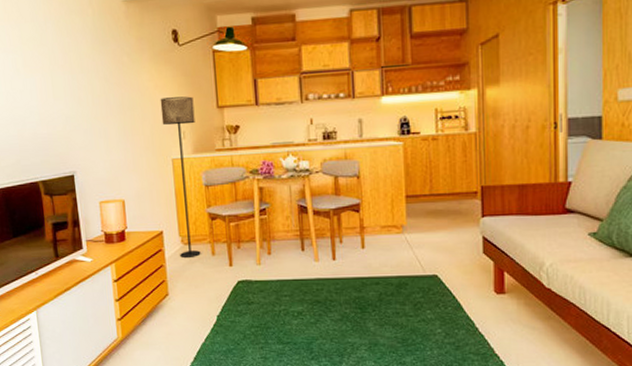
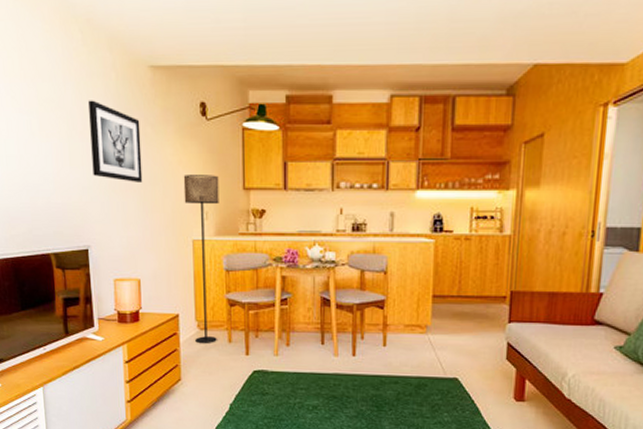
wall art: none [68,35,122,109] -> present [88,100,143,182]

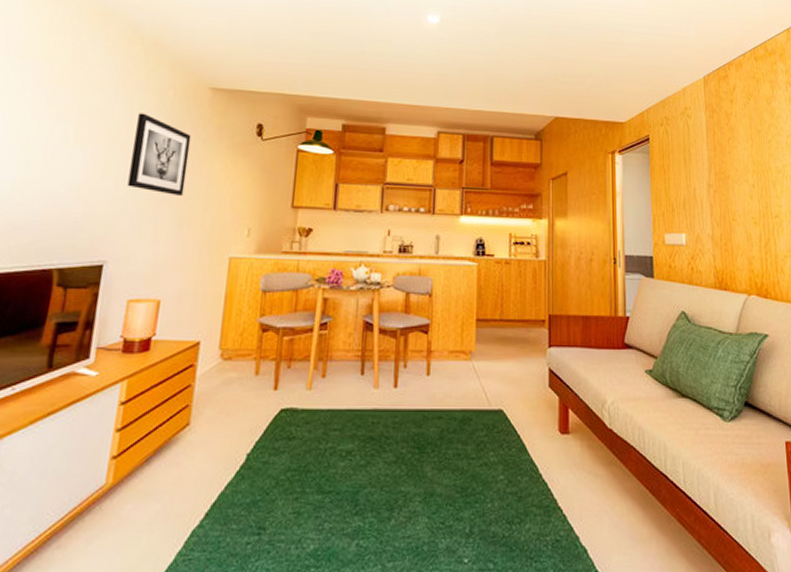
floor lamp: present [183,175,219,344] -> none [215,190,267,378]

